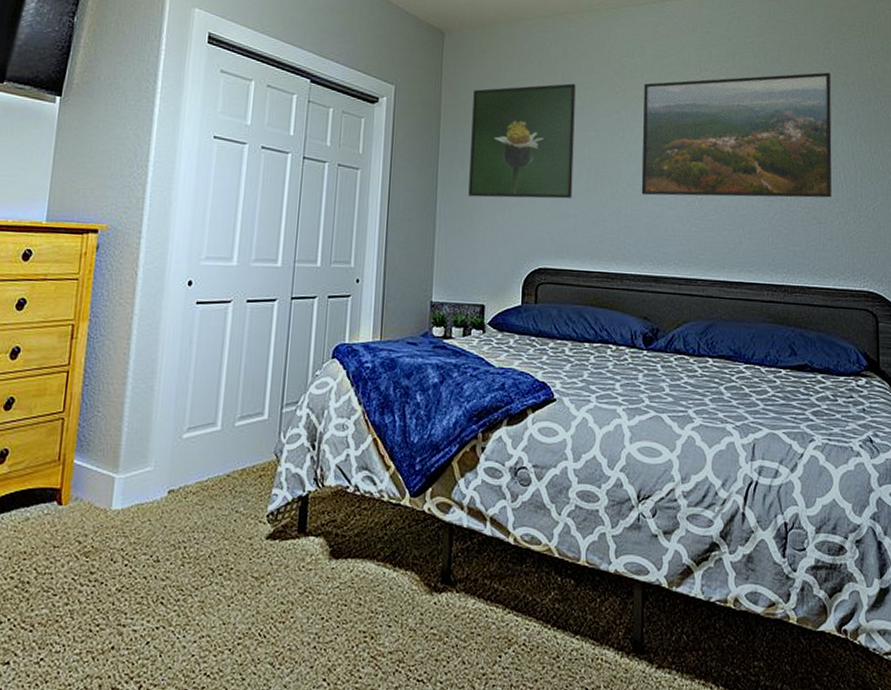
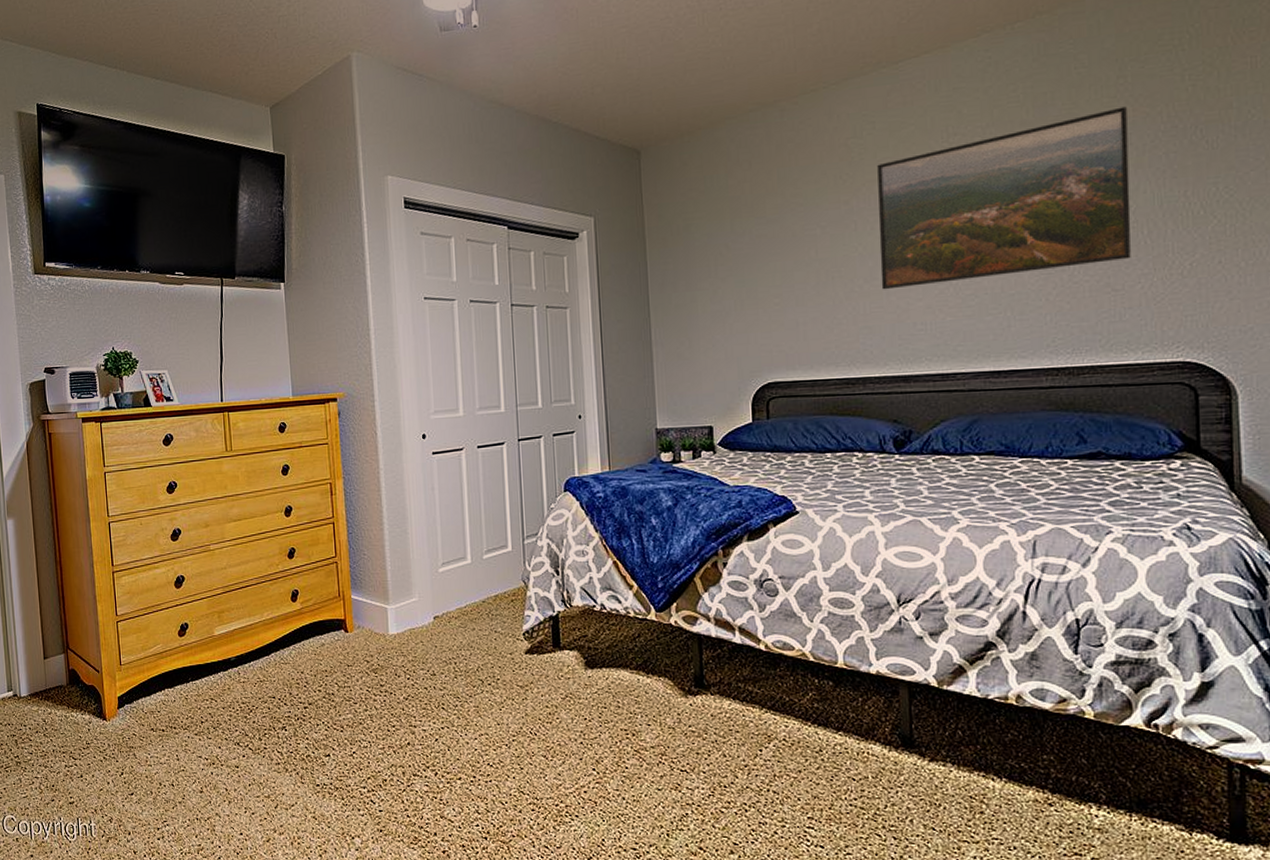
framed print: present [468,83,576,199] -> none [678,180,800,319]

